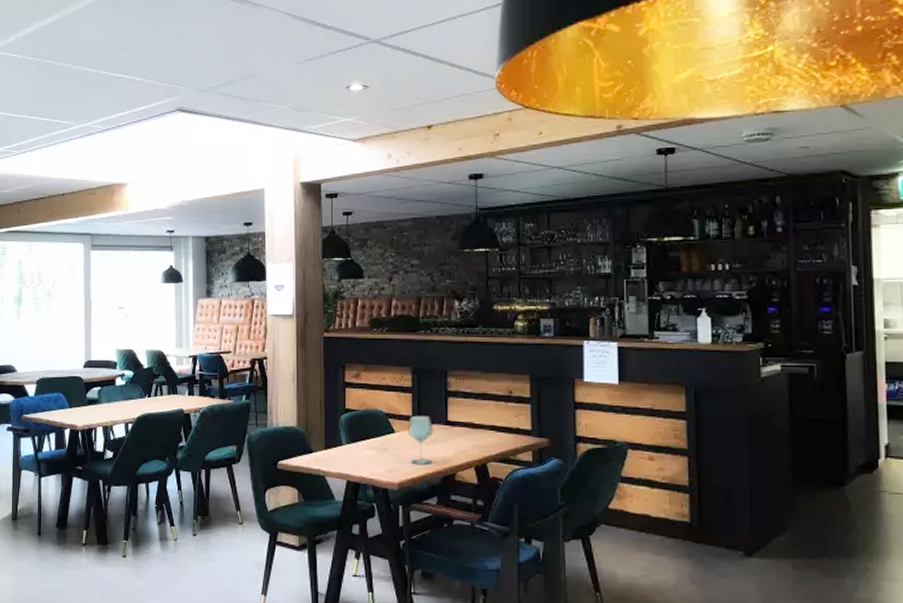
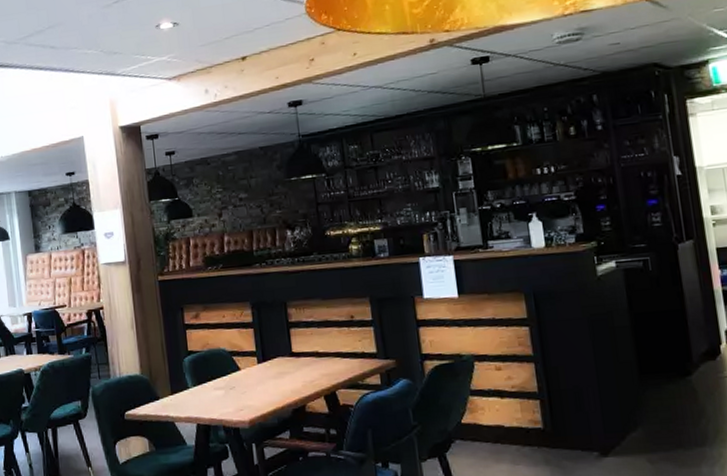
wine glass: present [407,415,434,464] -> none [252,349,280,400]

